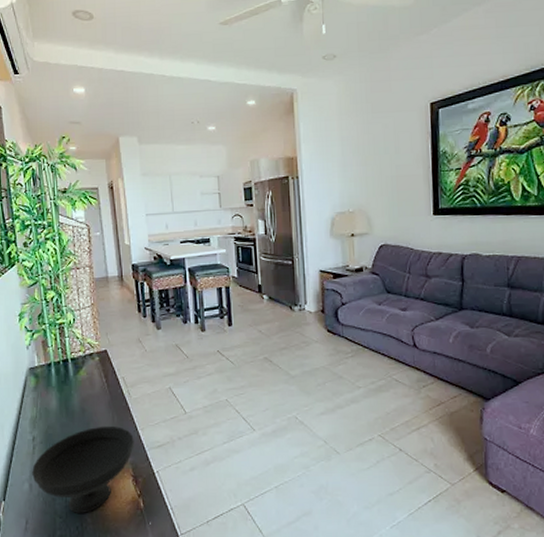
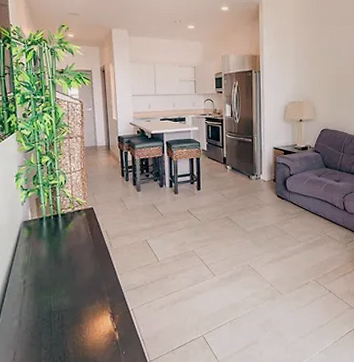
bowl: present [32,425,134,513] -> none [22,271,113,345]

